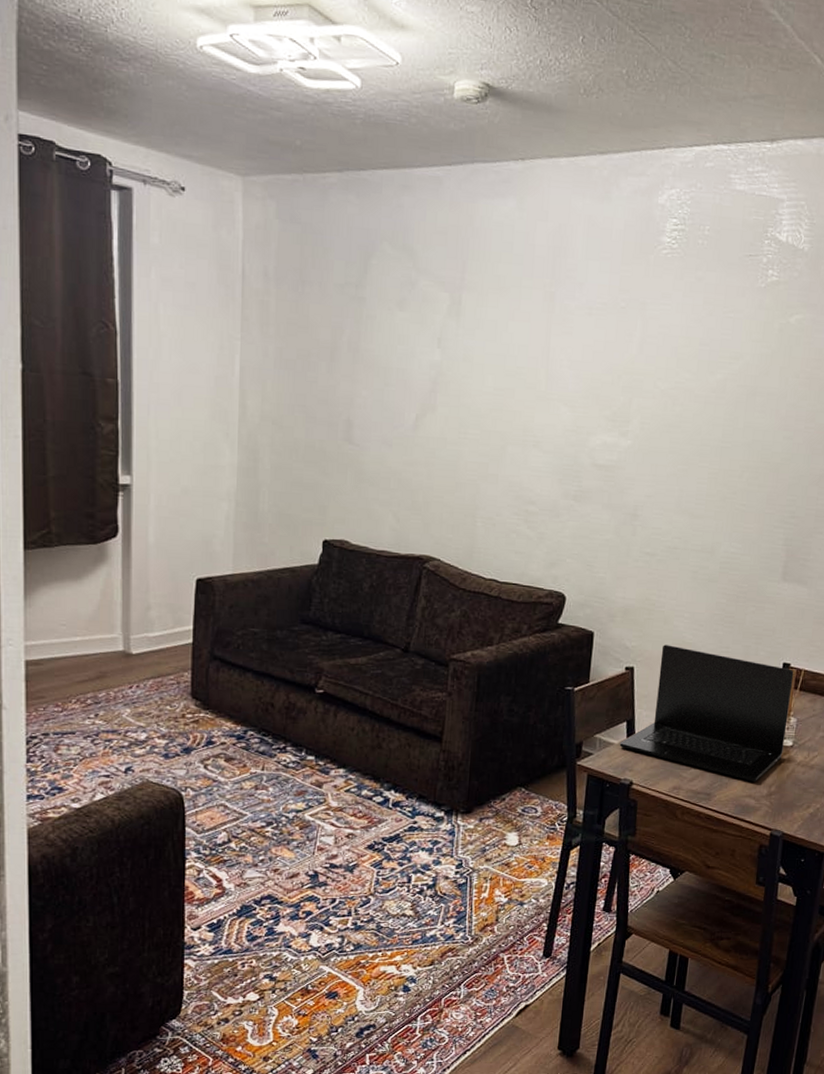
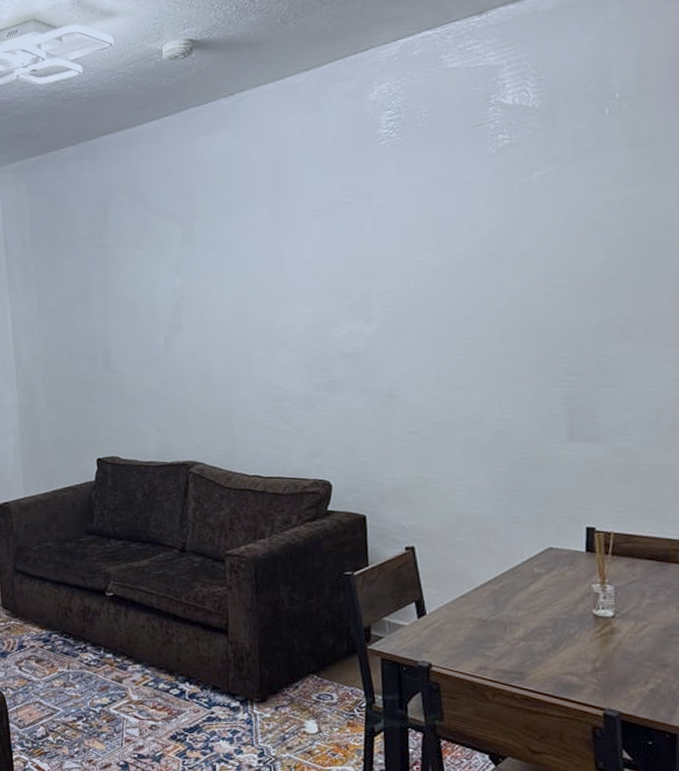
laptop: present [619,645,794,781] -> none [410,520,604,657]

